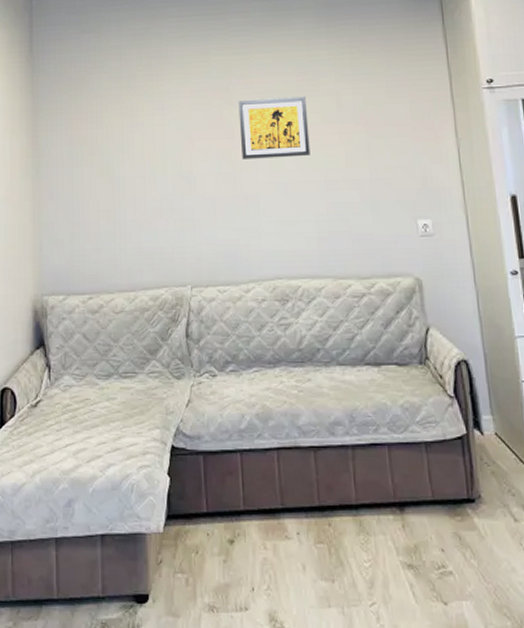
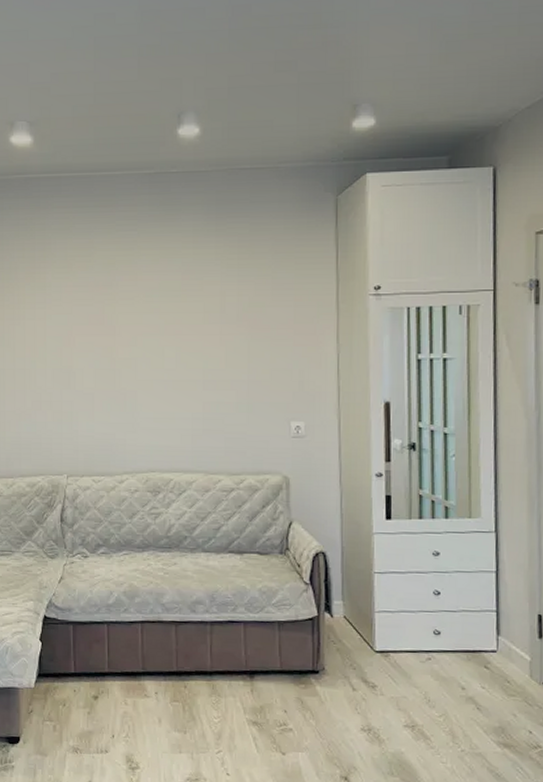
wall art: present [238,96,310,159] -> none [121,296,191,356]

